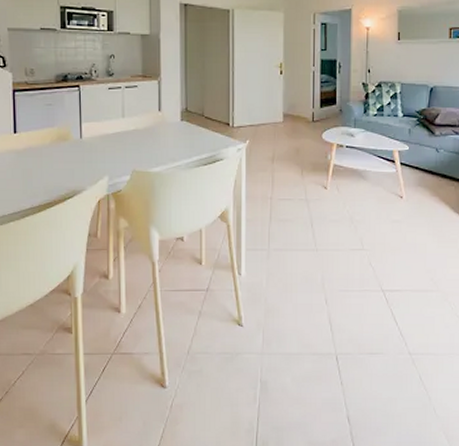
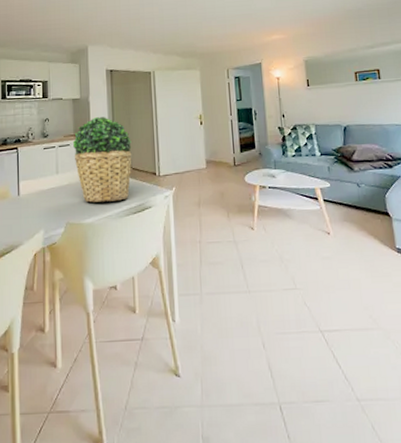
potted plant: none [140,57,205,151] -> present [72,117,132,203]

